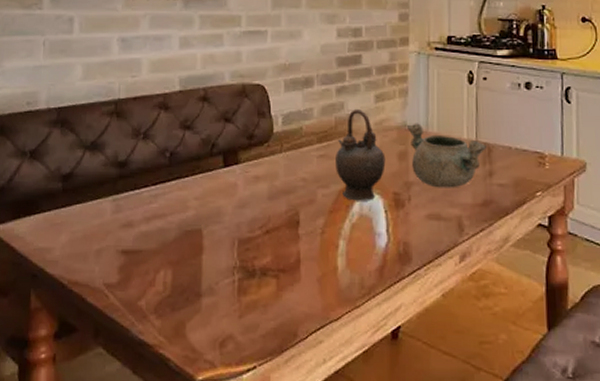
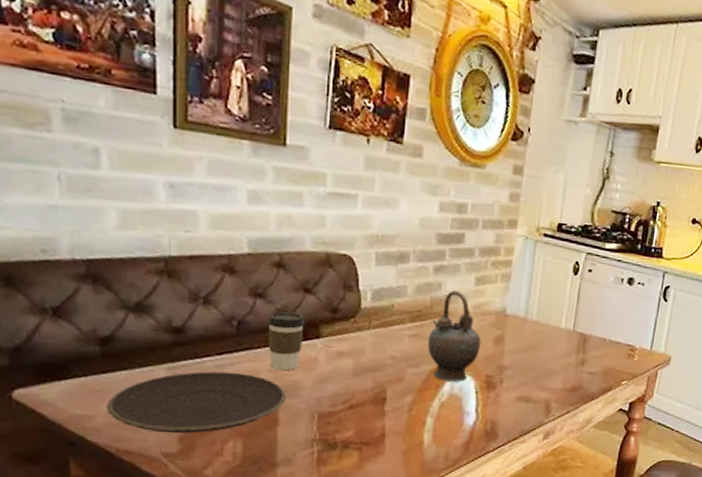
plate: none [63,201,210,264] -> present [107,371,286,434]
coffee cup: none [194,141,226,198] -> present [267,312,306,371]
decorative bowl: present [406,123,488,188] -> none [505,309,584,374]

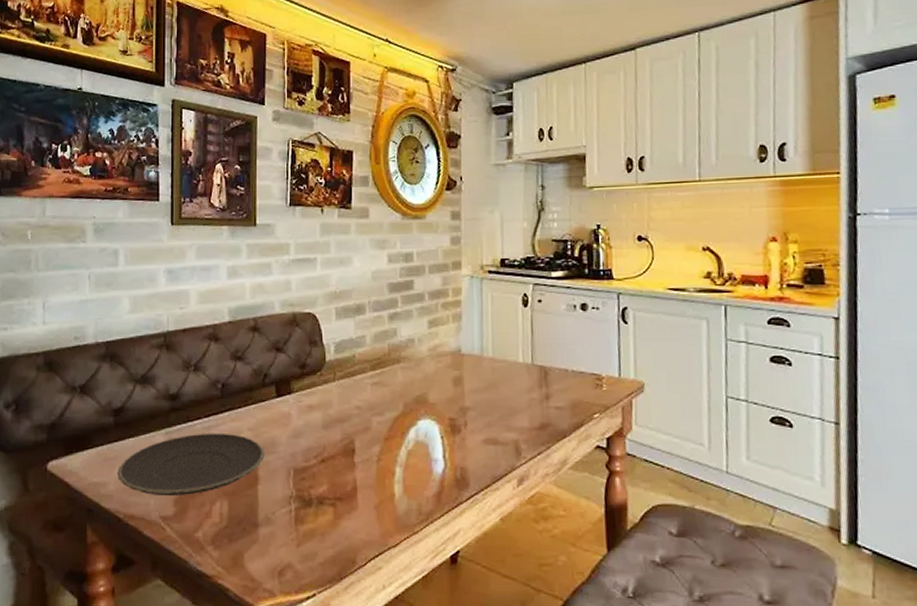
coffee cup: present [267,312,306,371] -> none [246,372,278,428]
teapot: present [428,291,481,382] -> none [390,336,441,428]

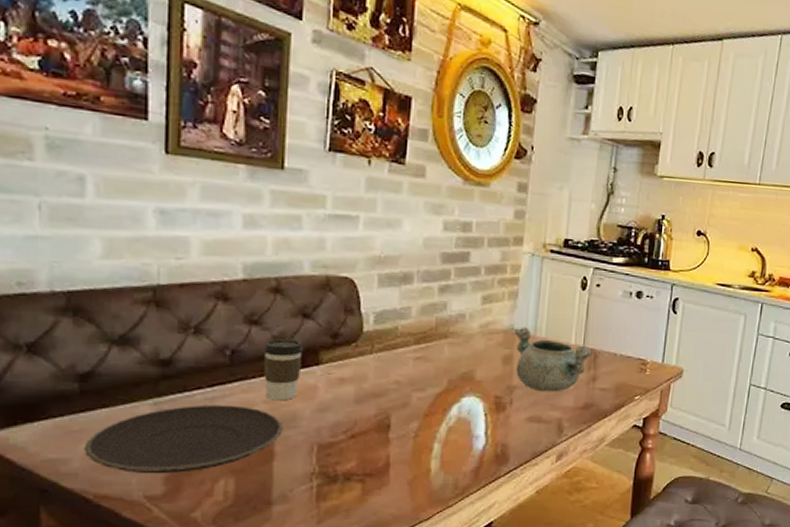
coffee cup: none [246,372,278,428] -> present [263,339,304,401]
decorative bowl: none [460,347,544,413] -> present [513,327,594,392]

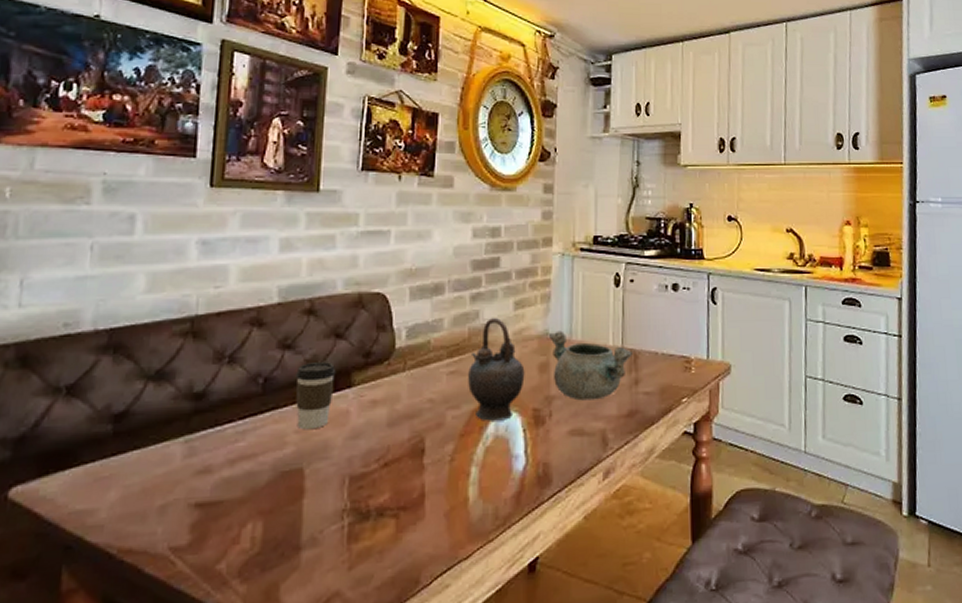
plate: present [84,404,283,474] -> none [112,437,314,521]
teapot: none [434,310,489,405] -> present [468,318,525,421]

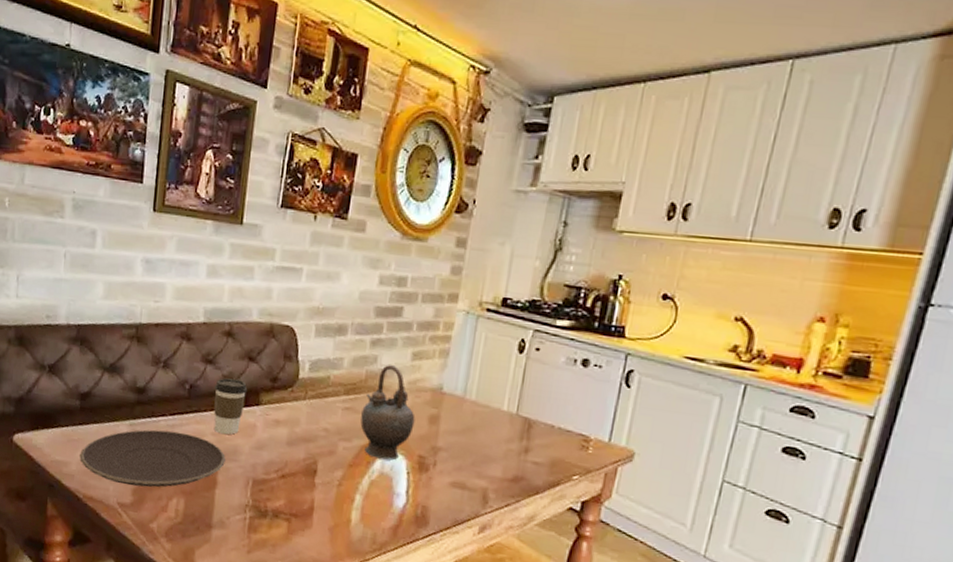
plate: none [112,437,314,521] -> present [79,429,226,488]
decorative bowl: present [548,330,634,401] -> none [442,387,528,460]

